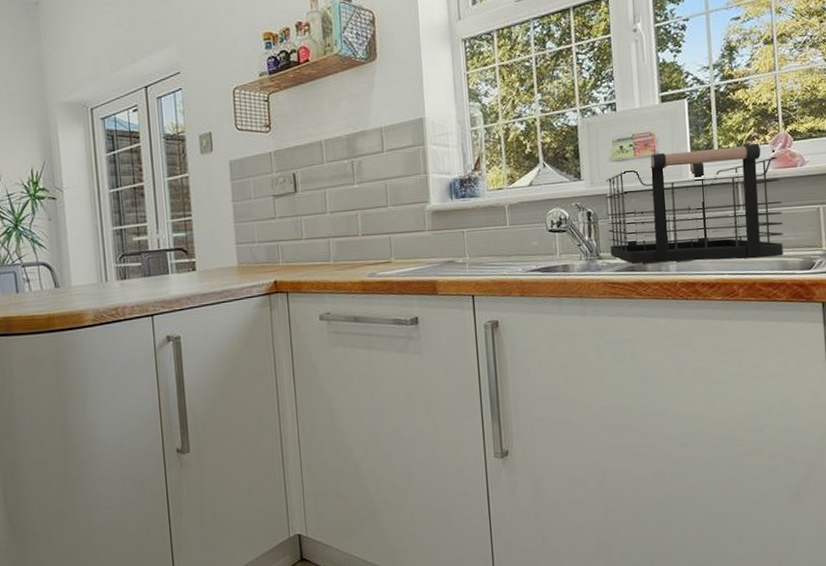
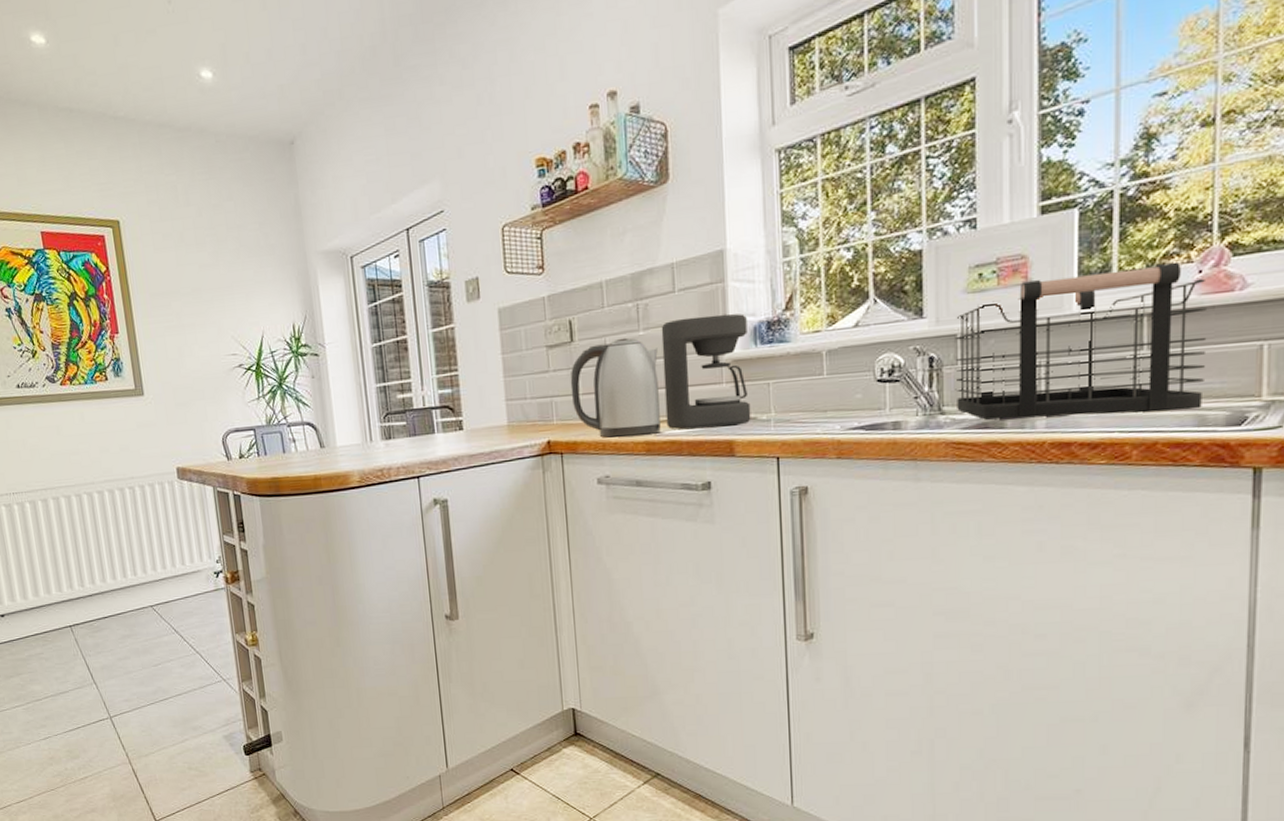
kettle: none [294,190,374,278] -> present [570,337,661,438]
coffee maker: none [372,172,450,271] -> present [661,313,751,430]

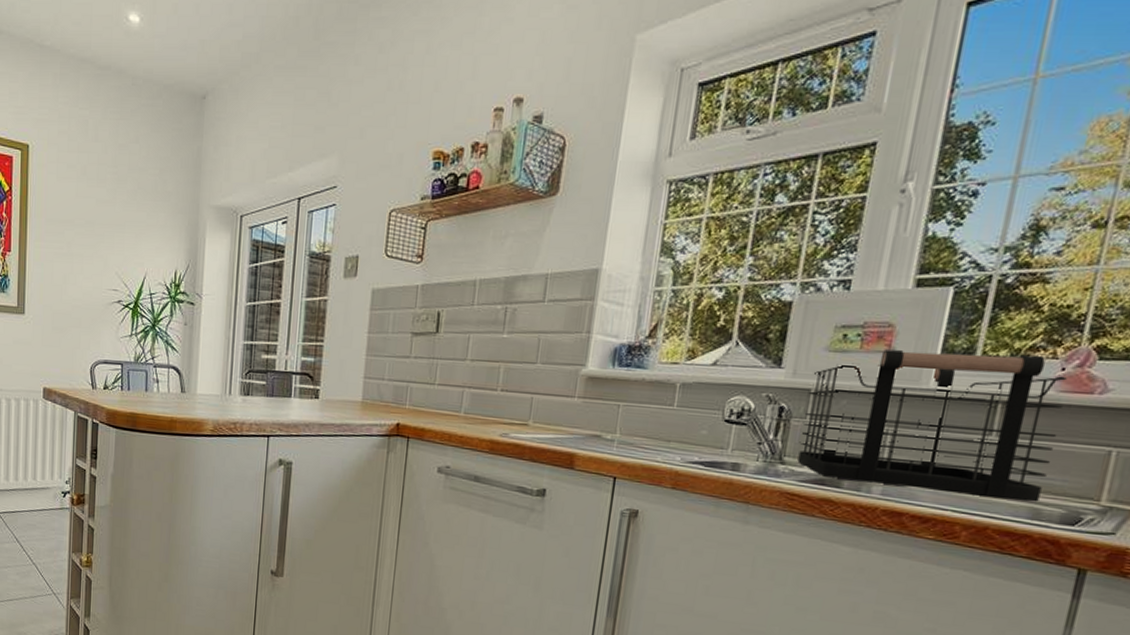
kettle: present [570,337,661,438] -> none [426,337,518,435]
coffee maker: present [661,313,751,430] -> none [513,328,610,440]

